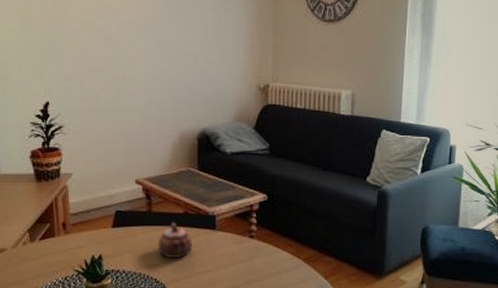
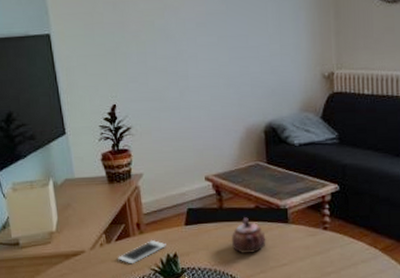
cell phone: none [41,240,92,265] -> present [118,239,166,264]

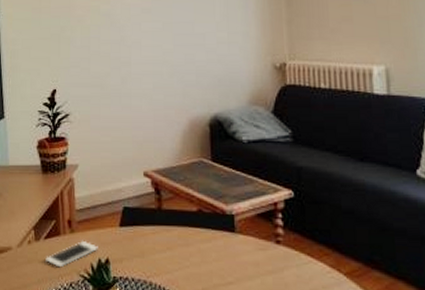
teapot: present [231,217,266,254] -> none [169,222,209,267]

